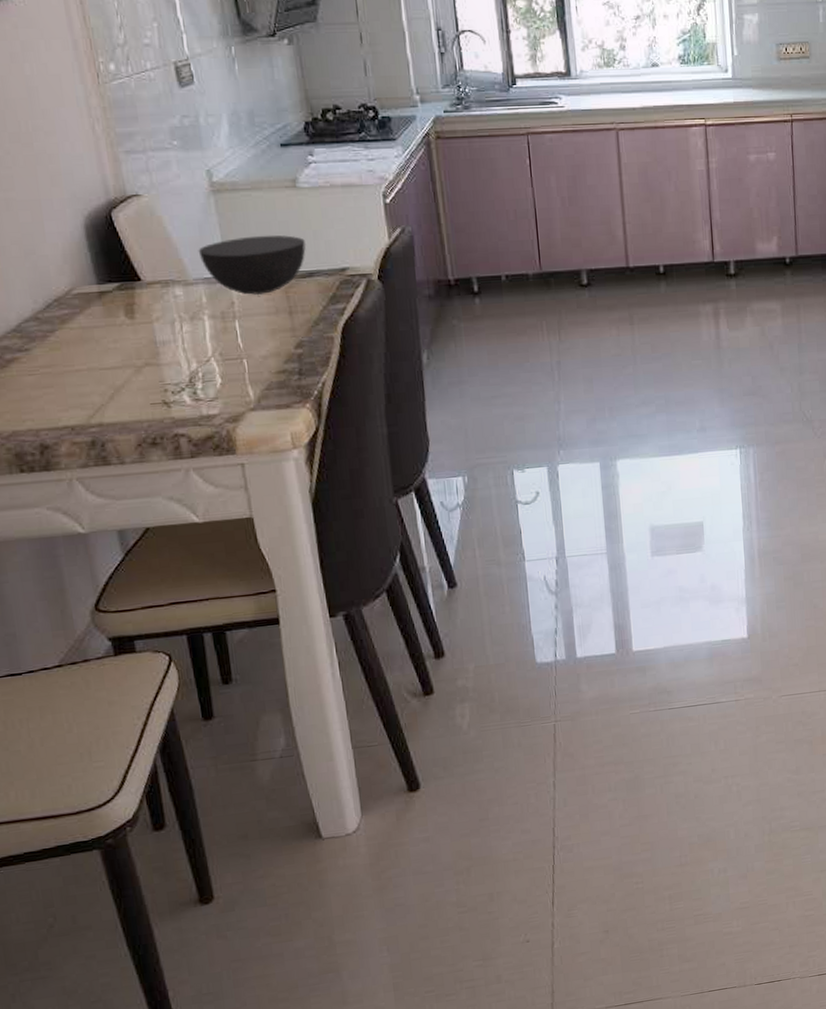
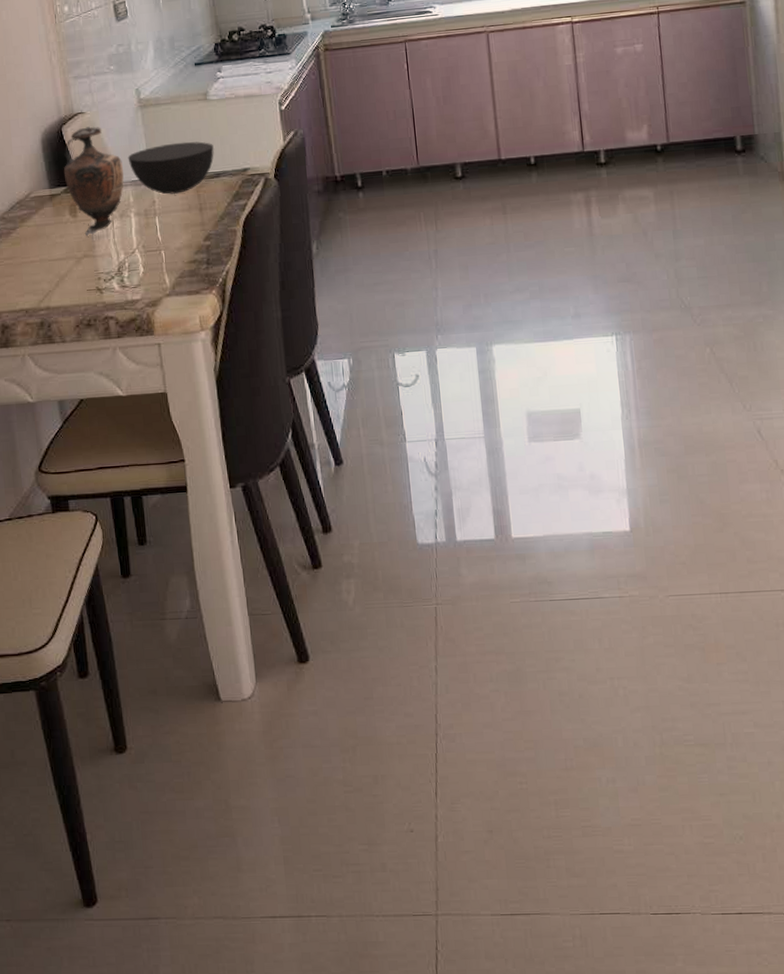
vase: none [115,212,194,342] -> present [63,126,124,236]

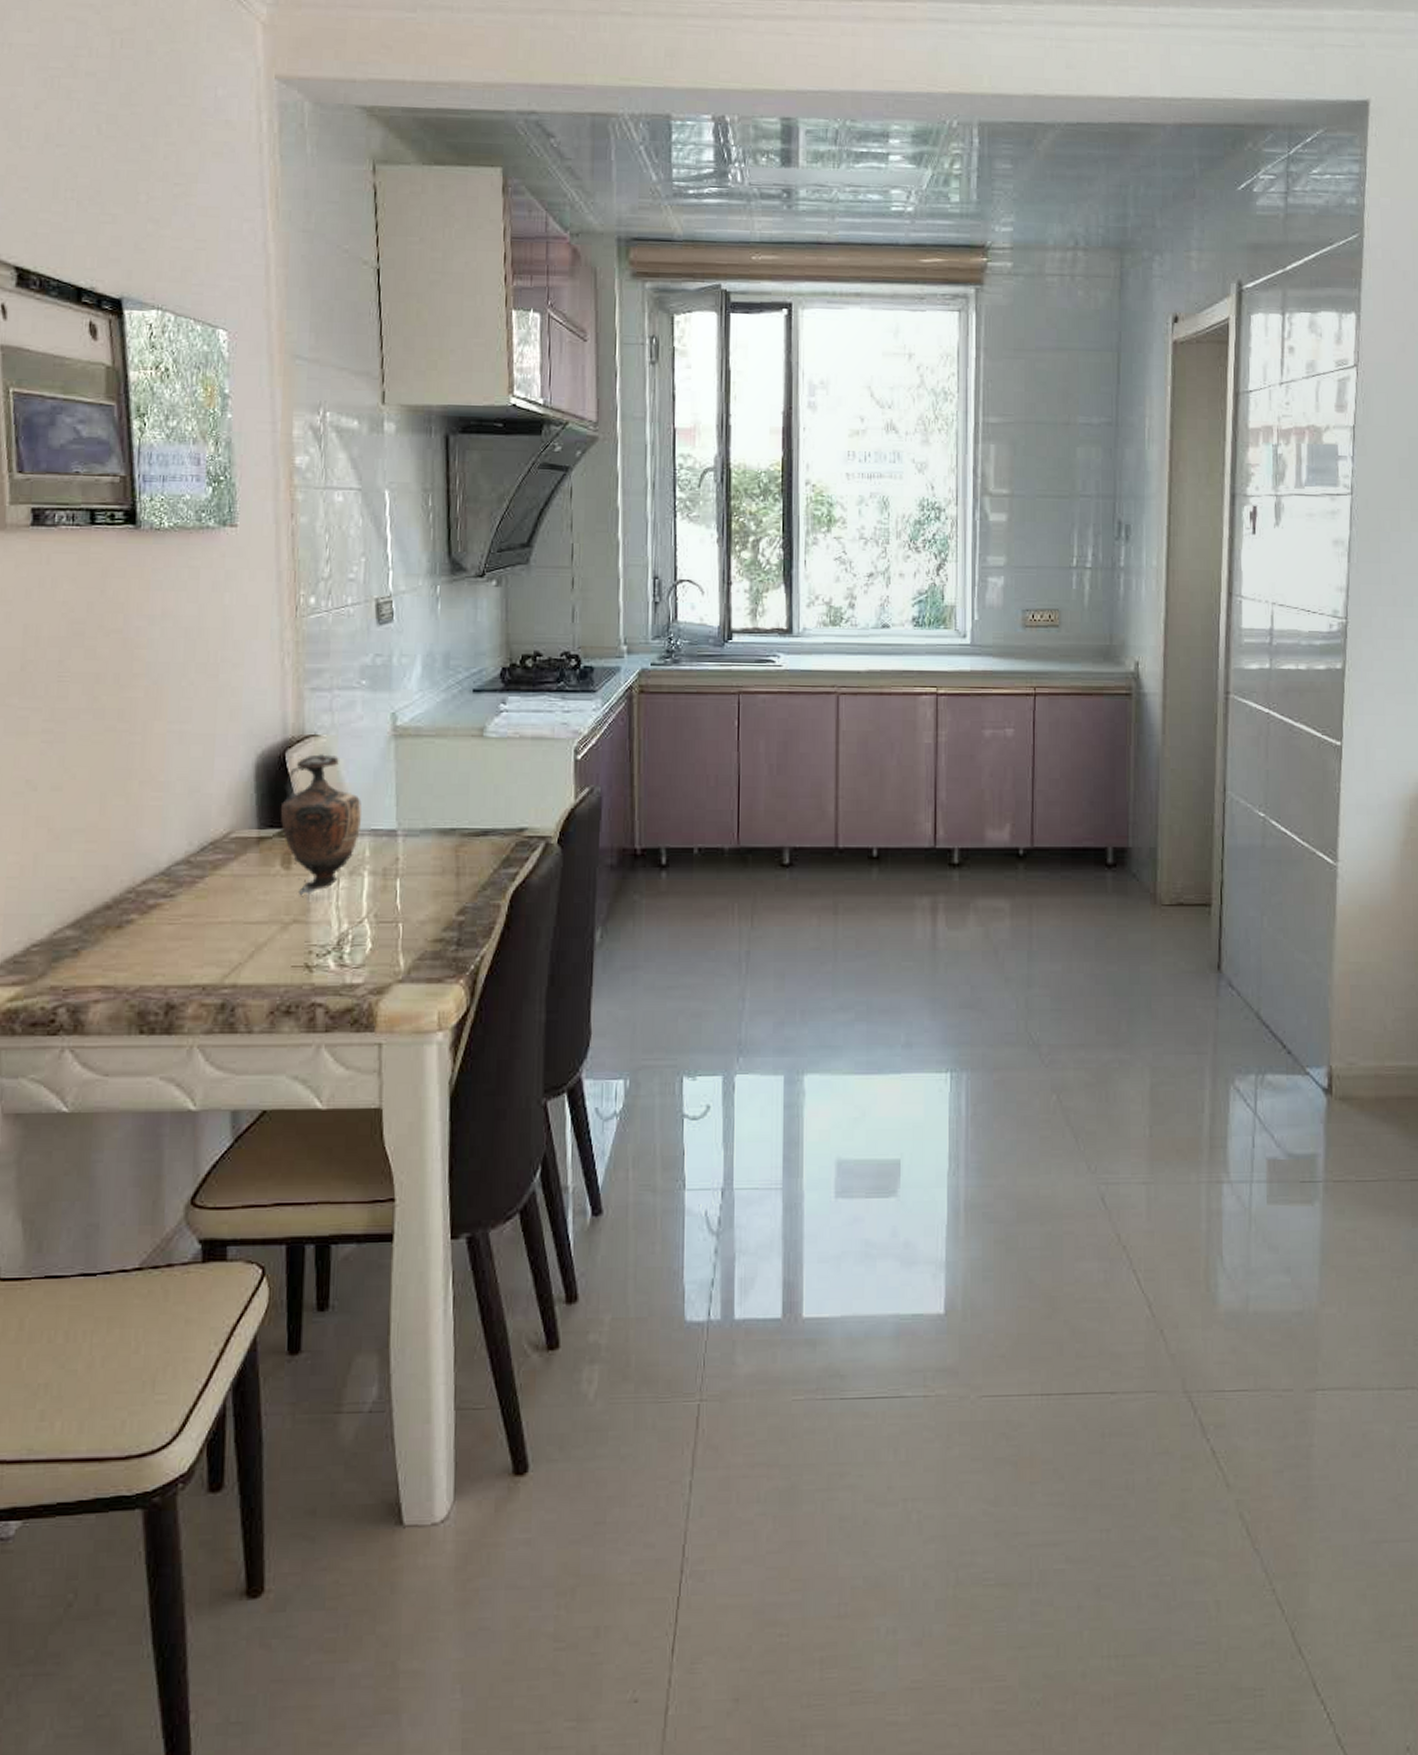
bowl: present [127,141,215,195] -> none [369,786,486,852]

